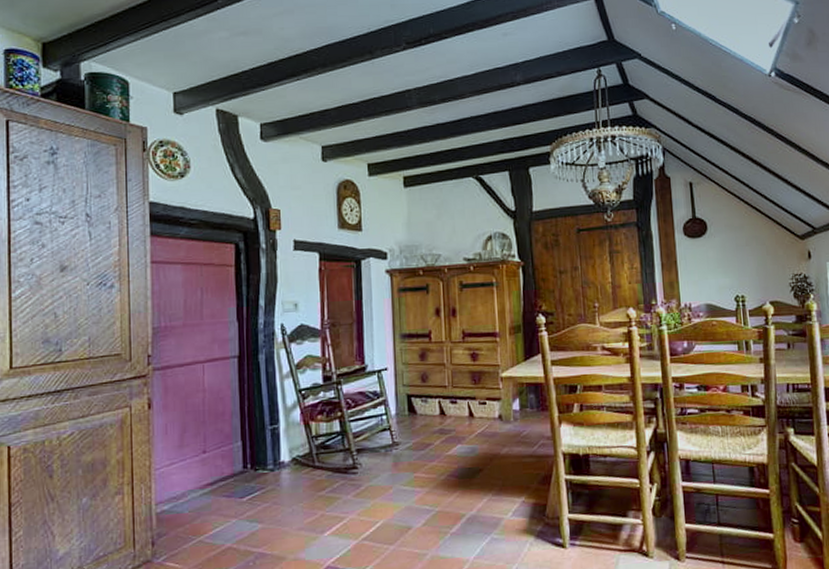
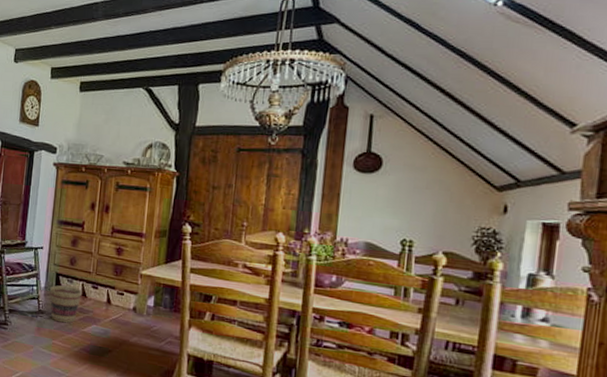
basket: none [403,406,440,451] -> present [50,285,82,323]

